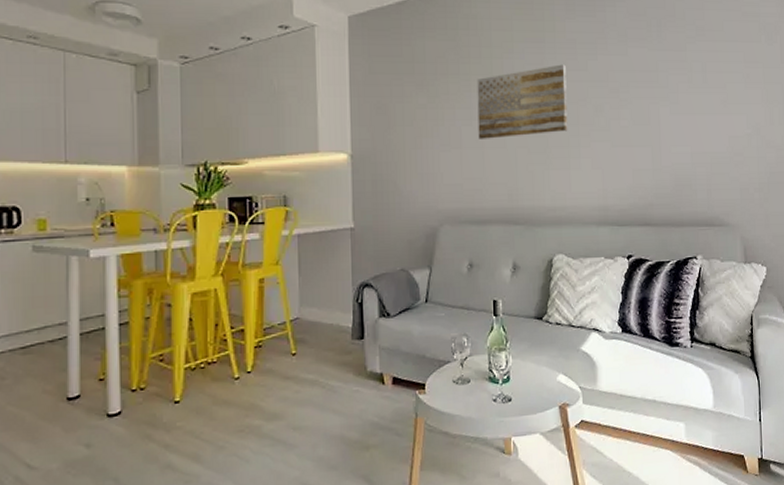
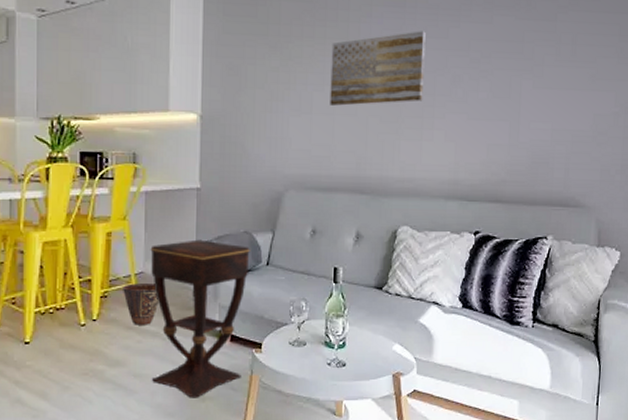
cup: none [278,329,317,374] -> present [123,283,160,325]
side table: none [305,280,408,448] -> present [150,239,250,398]

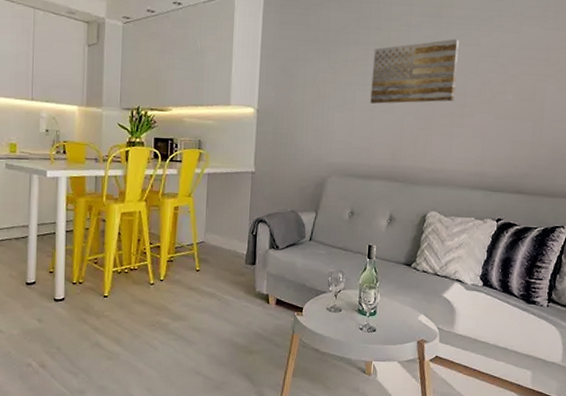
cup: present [123,283,160,325] -> none [186,251,217,287]
side table: present [150,239,250,398] -> none [208,216,296,351]

